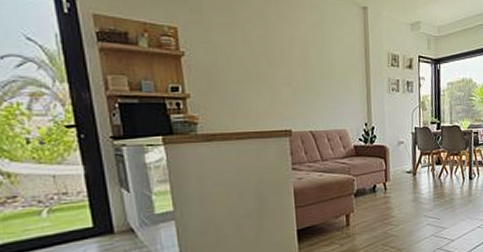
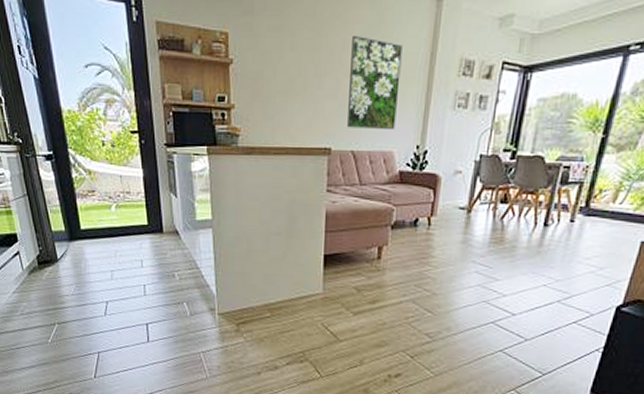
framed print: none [298,33,345,111] -> present [347,35,402,129]

